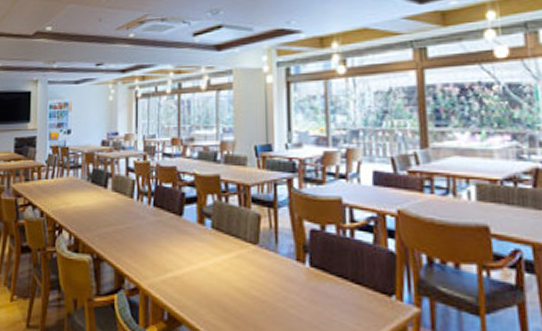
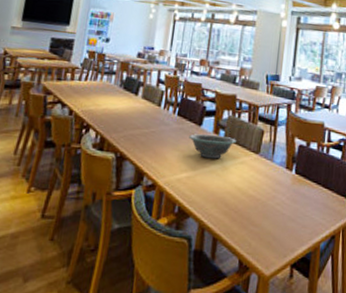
decorative bowl: none [170,225,227,254] -> present [189,133,236,159]

